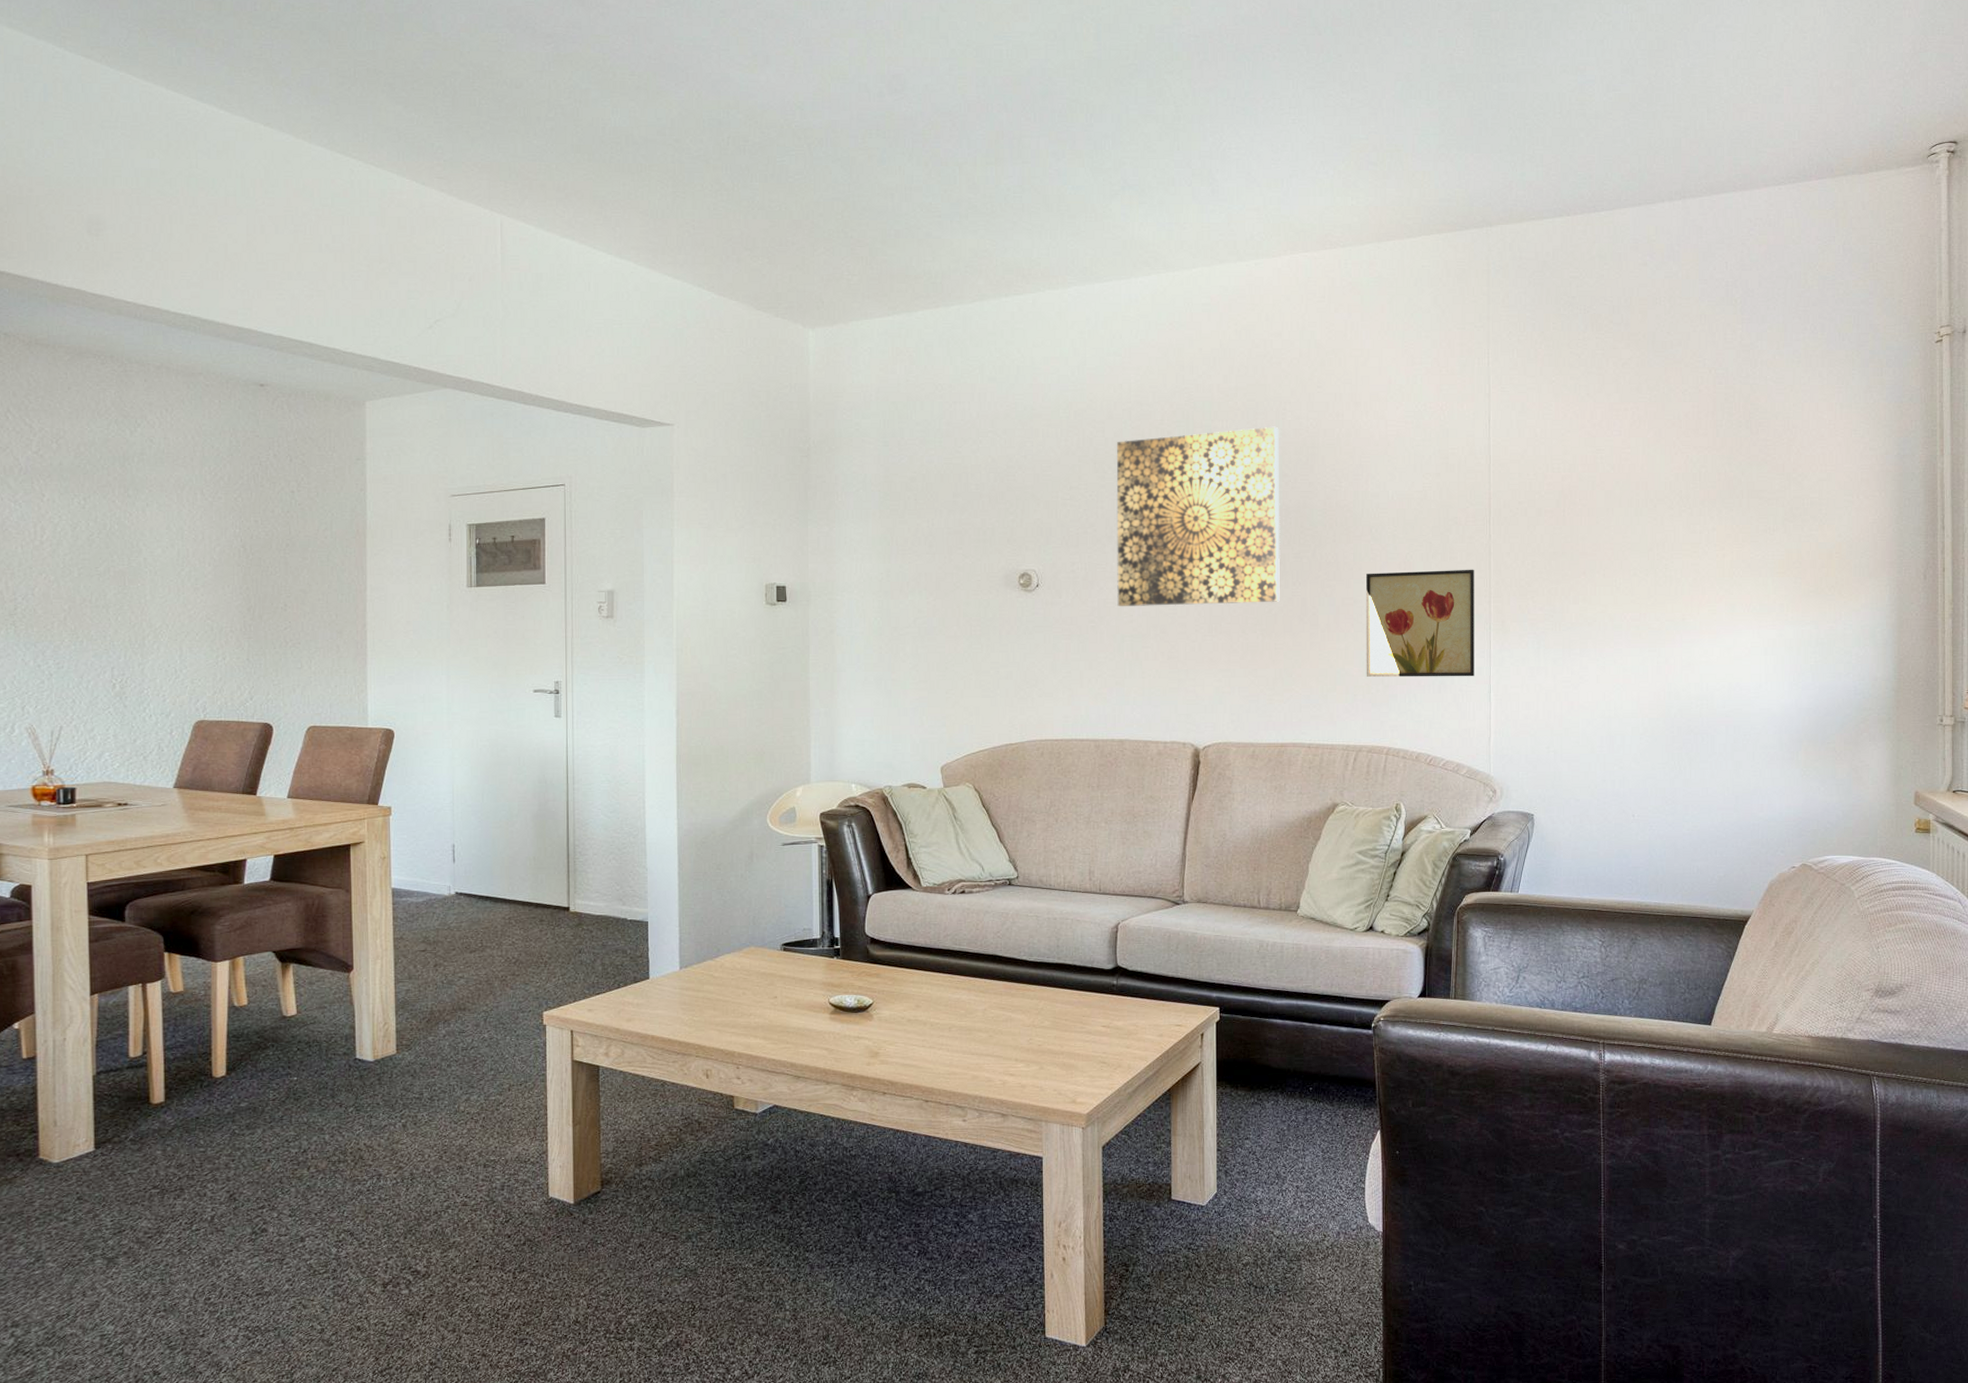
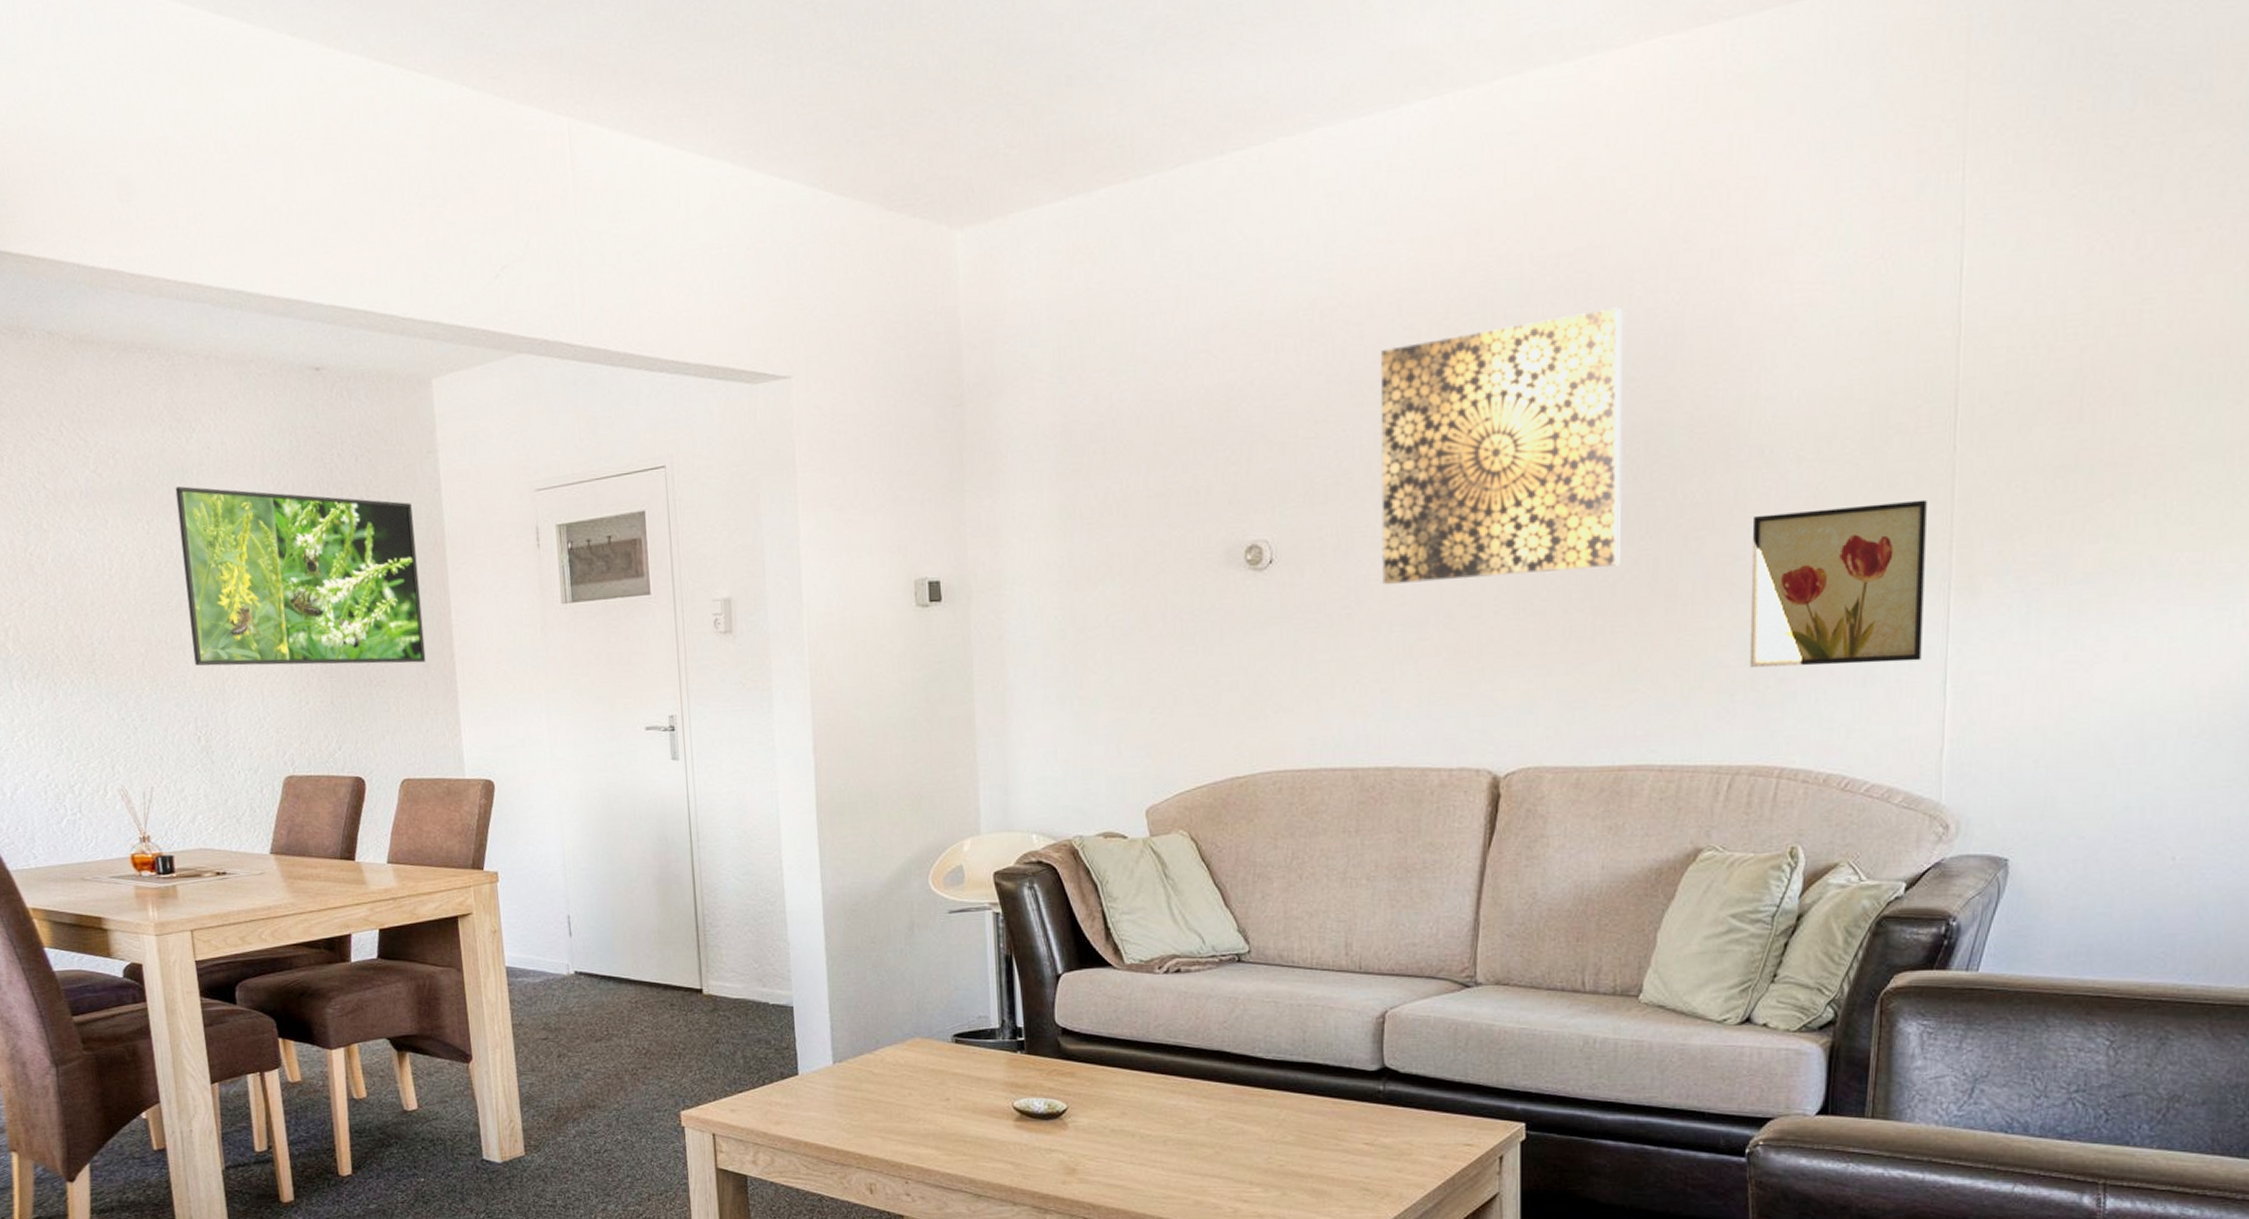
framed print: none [115,471,340,629] -> present [175,486,426,666]

